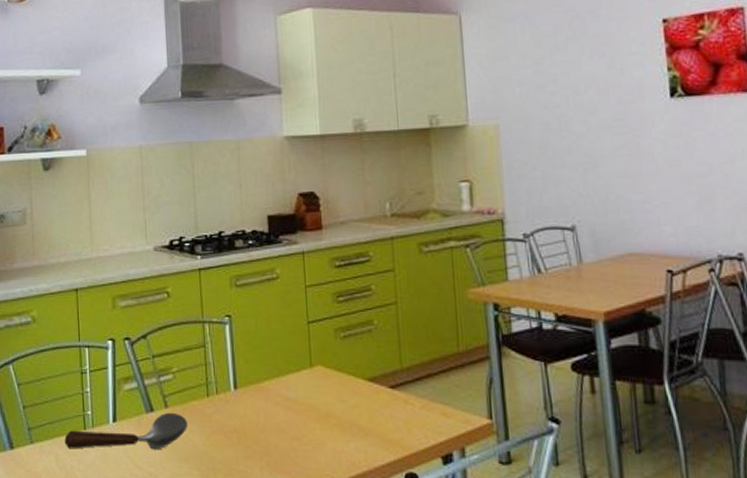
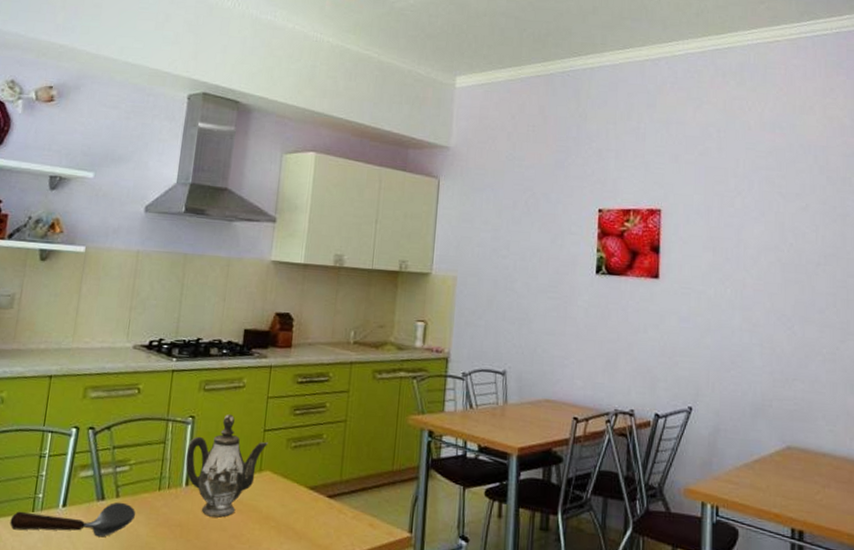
teapot: none [229,308,315,420] -> present [186,413,269,518]

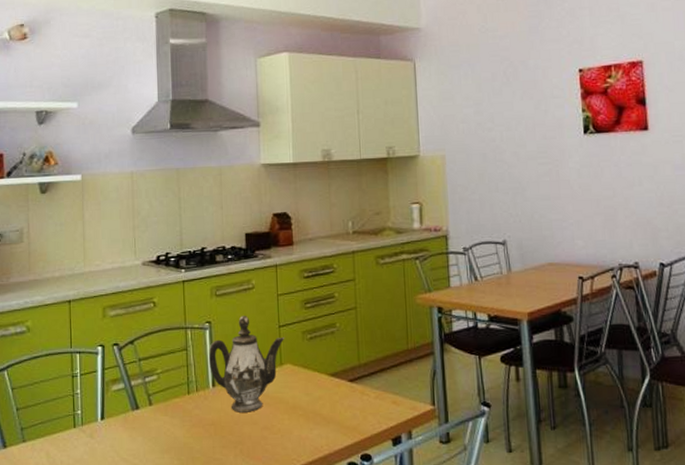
spoon: present [10,502,136,537] -> none [55,409,171,446]

